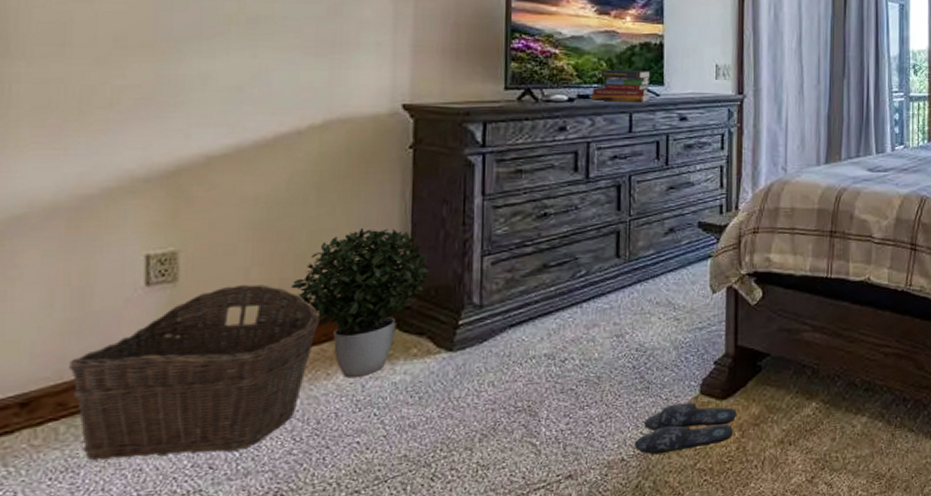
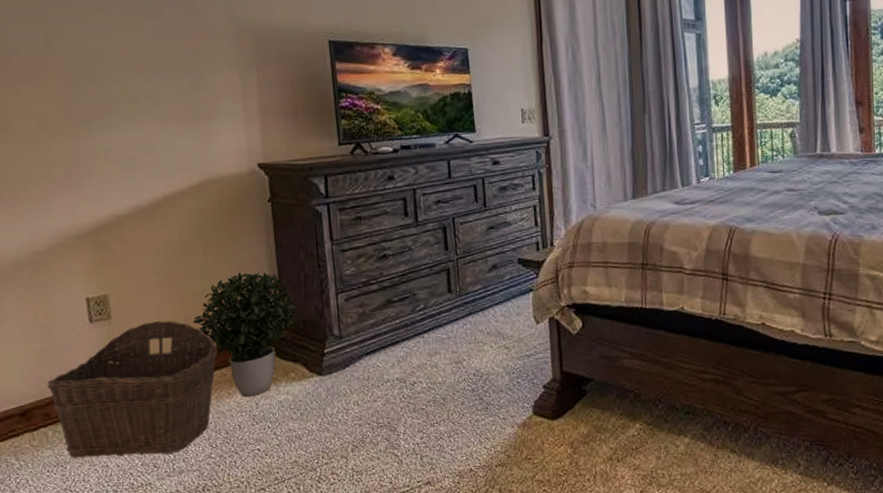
books: present [591,69,651,103] -> none [412,119,465,152]
slippers: present [635,402,736,454] -> none [480,422,567,466]

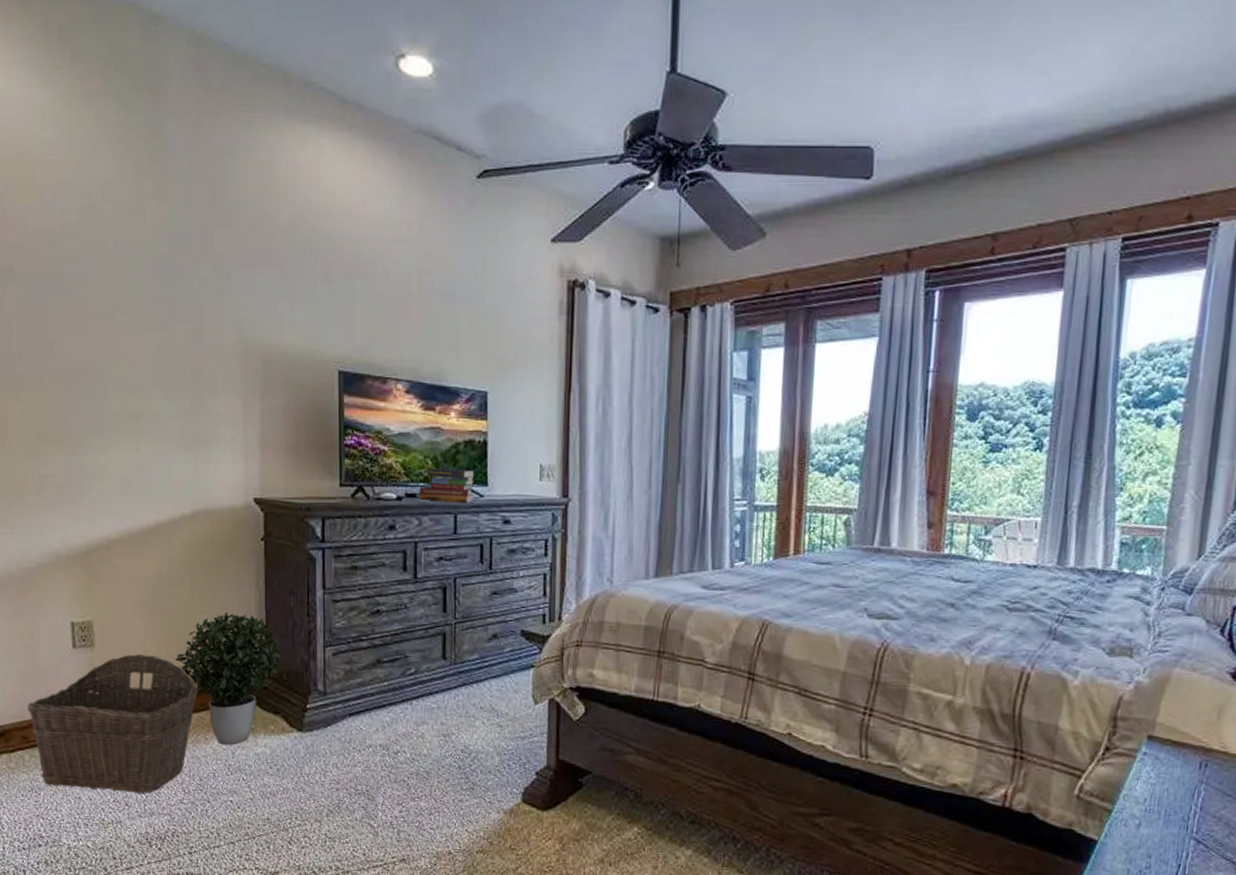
books: none [412,119,465,152] -> present [418,467,475,504]

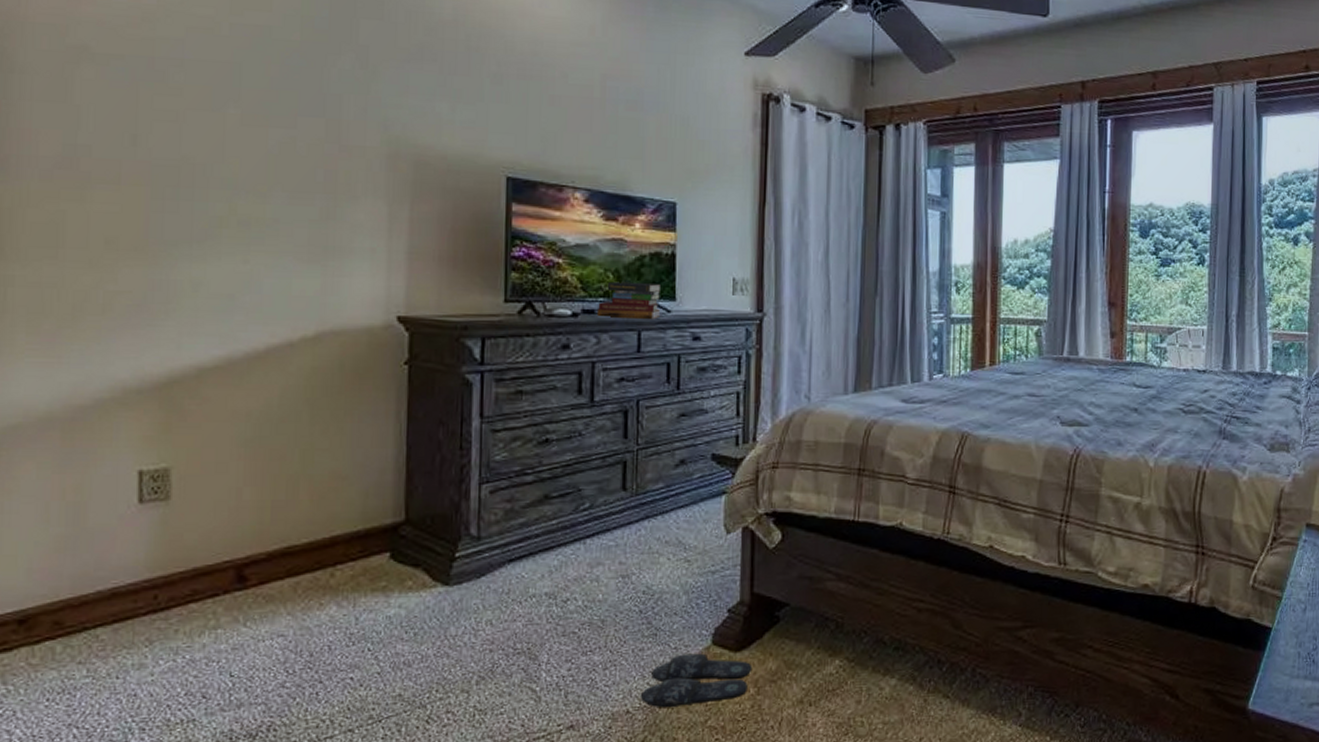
wicker basket: present [27,654,197,794] -> none [65,506,312,684]
potted plant: present [175,611,281,745] -> none [283,449,425,610]
slippers: none [461,808,557,853] -> present [641,653,751,707]

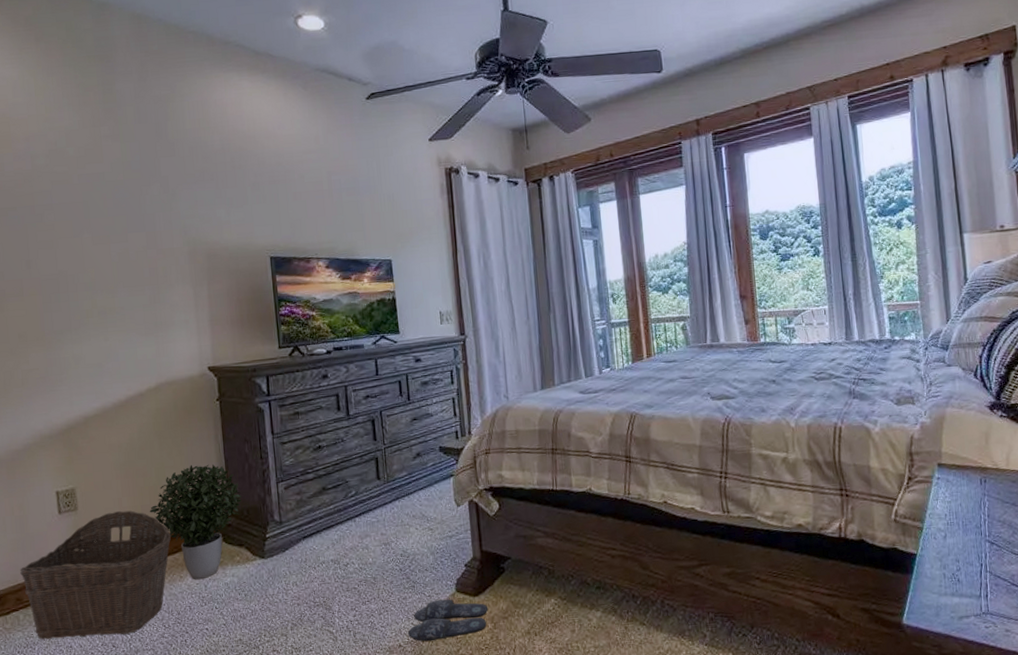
wicker basket: none [65,506,312,684] -> present [20,510,171,640]
potted plant: none [283,449,425,610] -> present [149,464,242,580]
books: present [596,281,661,320] -> none [343,322,390,352]

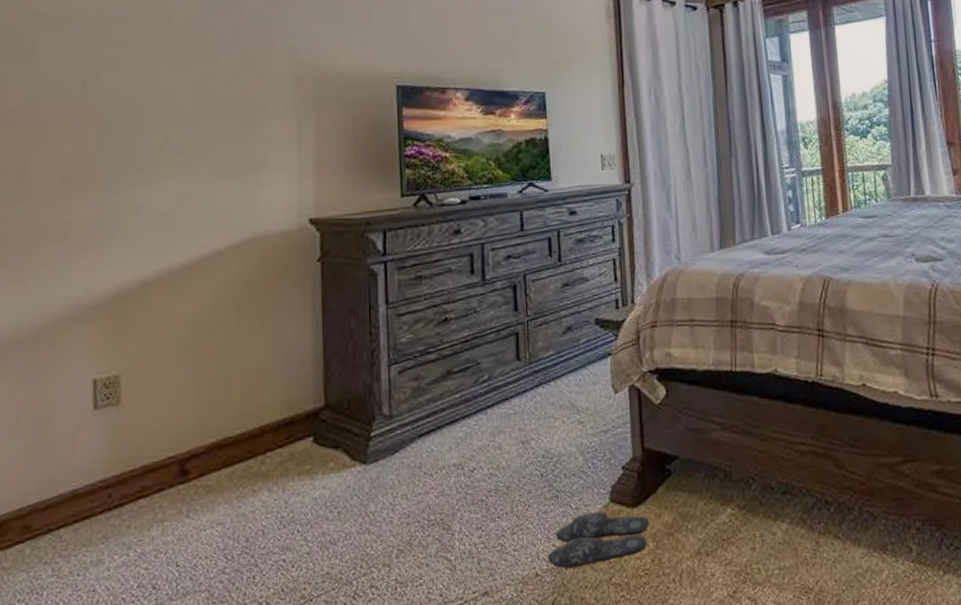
wicker basket: present [20,510,171,640] -> none [32,403,244,583]
potted plant: present [149,464,242,580] -> none [218,341,341,495]

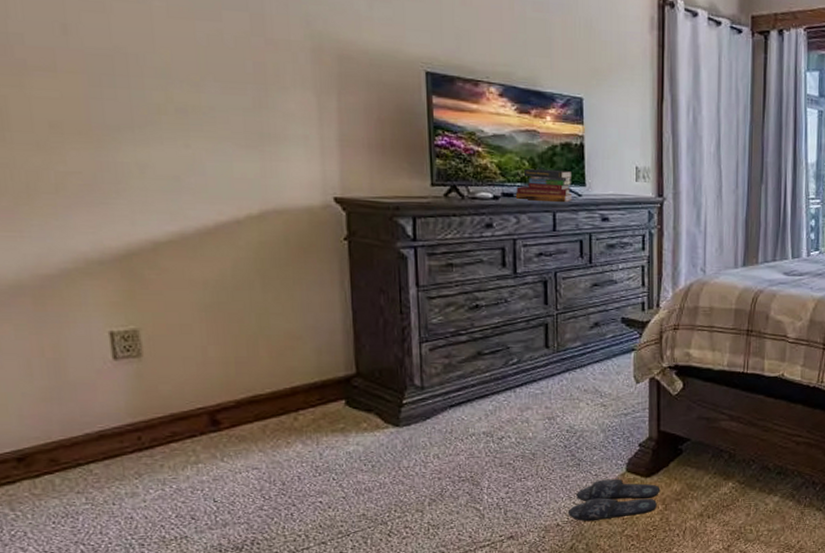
books: none [482,166,539,203] -> present [515,168,573,203]

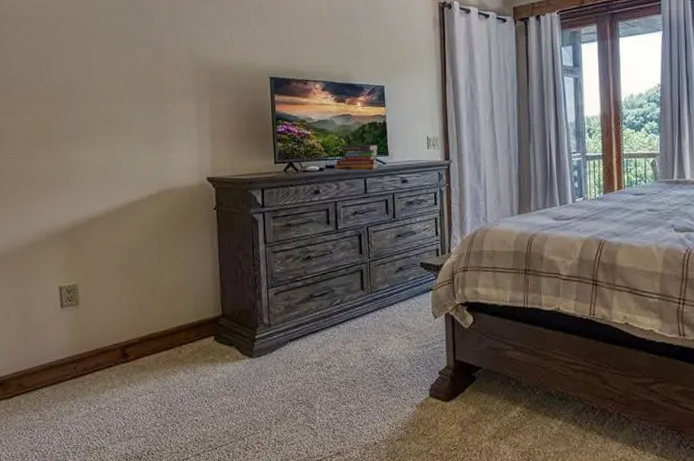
slippers: present [569,479,659,521] -> none [384,403,458,440]

